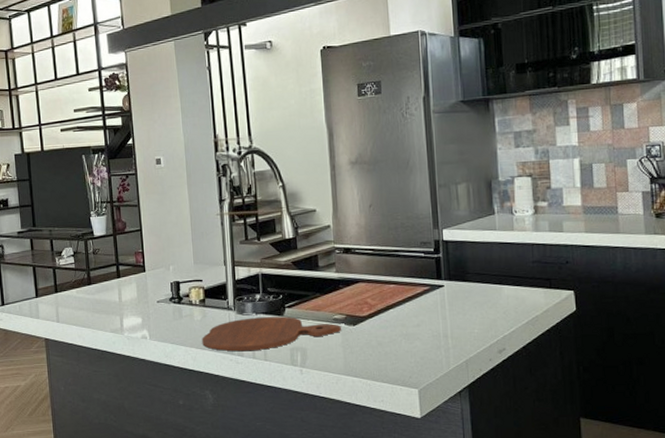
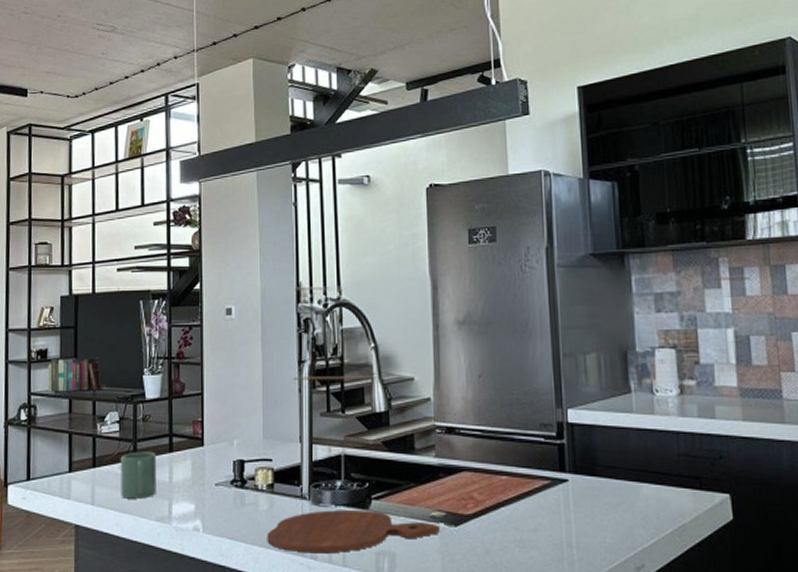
books: none [10,204,61,234] -> present [47,357,107,392]
mug: none [77,278,109,316] -> present [120,451,157,499]

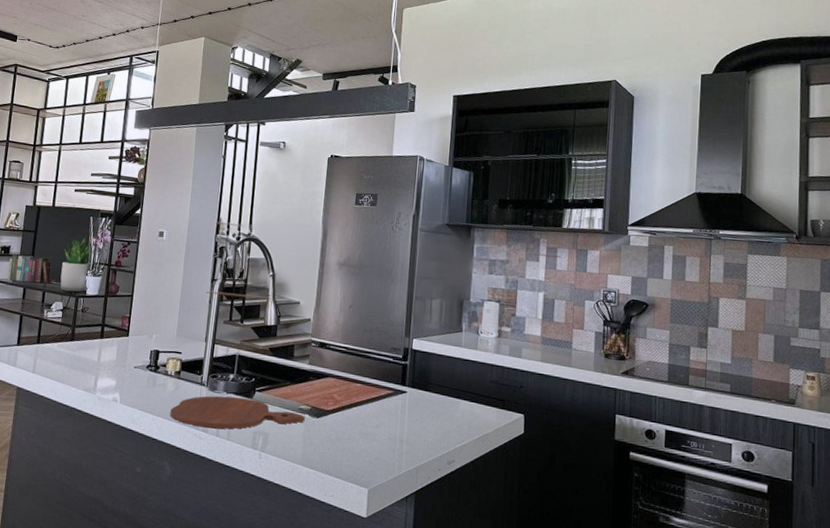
planter: none [111,326,148,397] -> present [60,236,91,292]
mug: present [120,451,157,499] -> none [57,335,90,372]

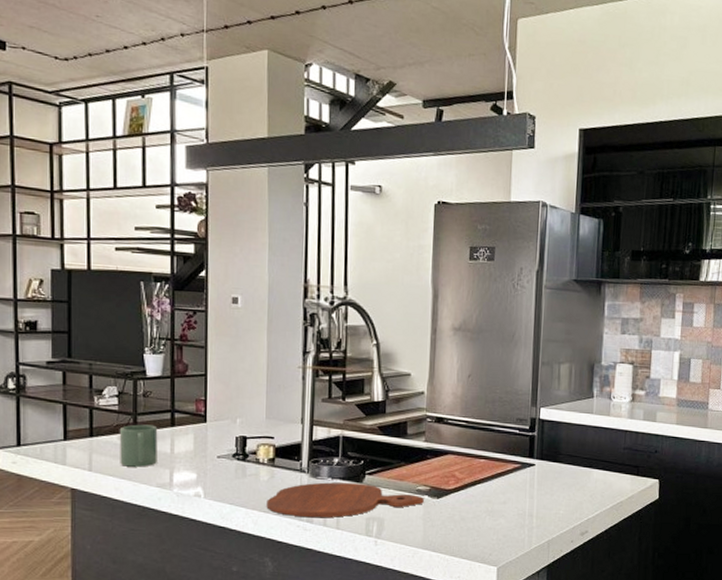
books: present [7,254,56,284] -> none [38,330,104,365]
mug: none [57,335,90,372] -> present [119,424,158,467]
planter: present [60,236,91,292] -> none [109,306,149,374]

